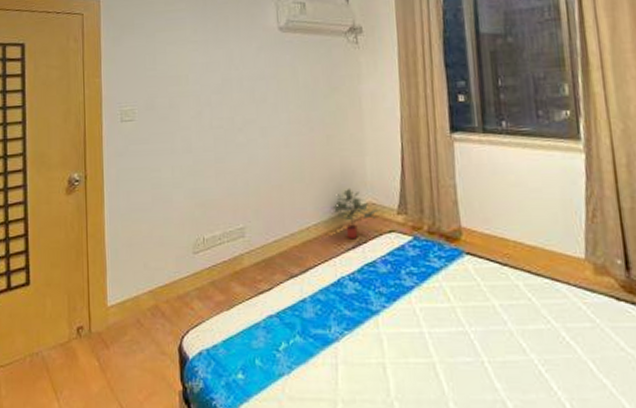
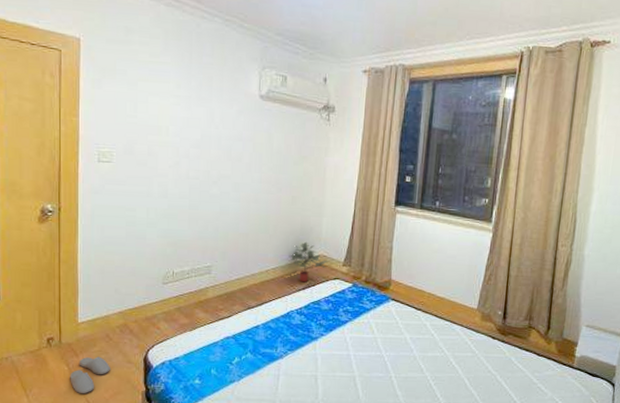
slippers: none [101,347,143,397] -> present [70,356,110,394]

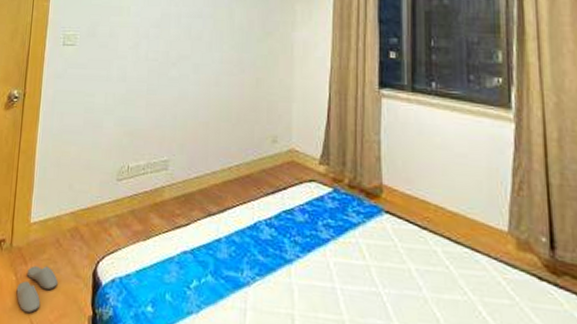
potted plant: present [289,241,328,283] -> none [254,132,301,185]

